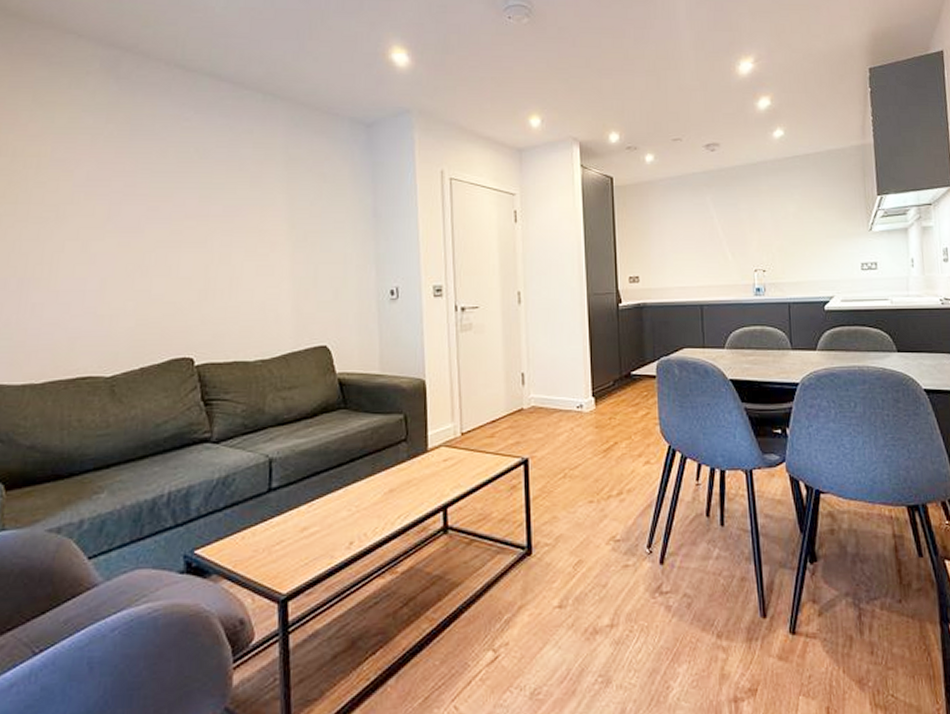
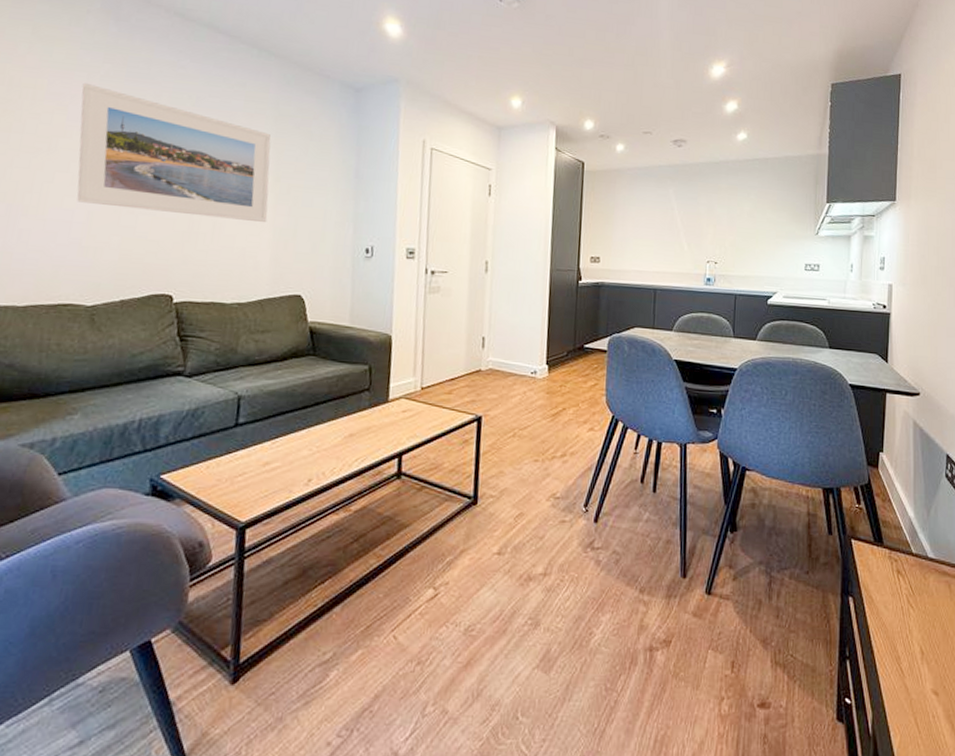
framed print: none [86,145,286,274] -> present [77,82,271,223]

